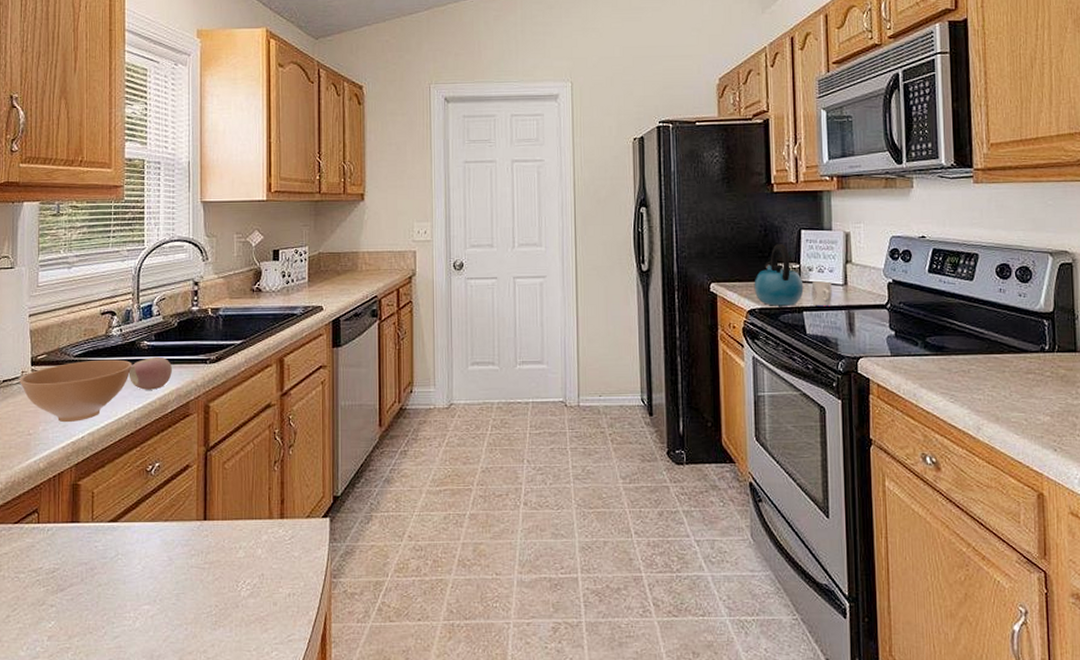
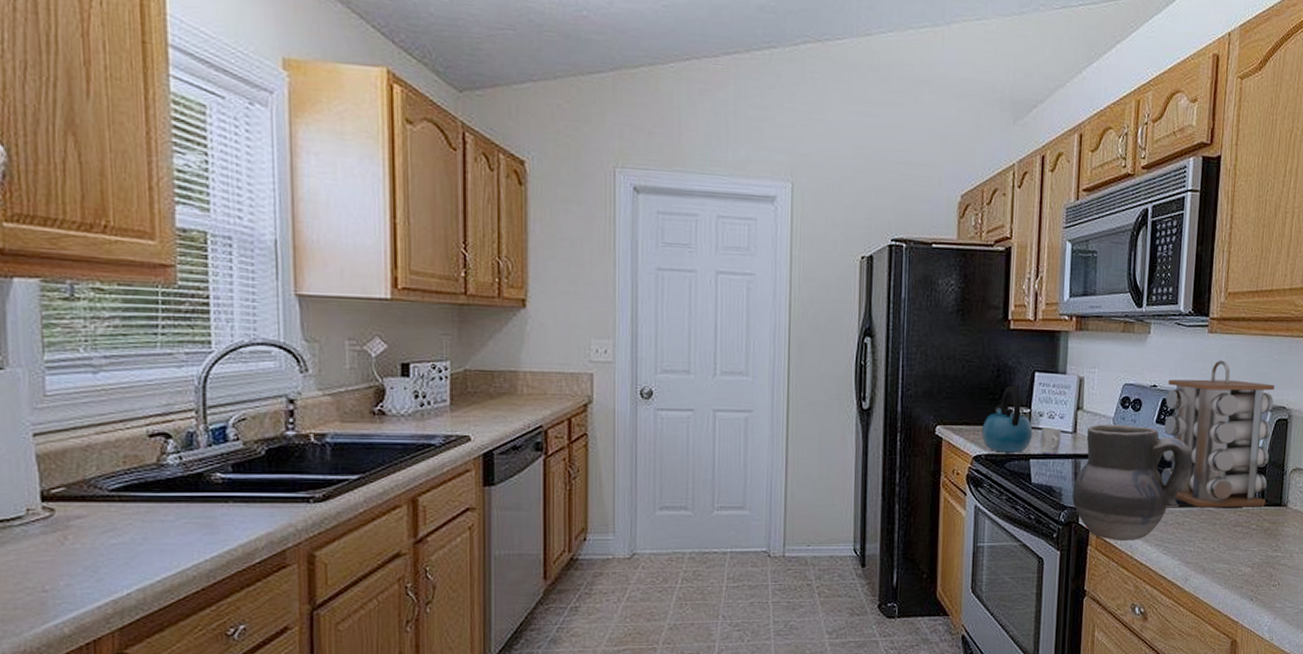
bowl: present [19,359,132,423] -> none [23,495,200,576]
fruit: present [128,356,172,390] -> none [194,493,259,535]
ceramic jug: none [849,275,972,390] -> present [1072,424,1193,542]
spice rack: none [936,209,1059,356] -> present [1161,360,1275,509]

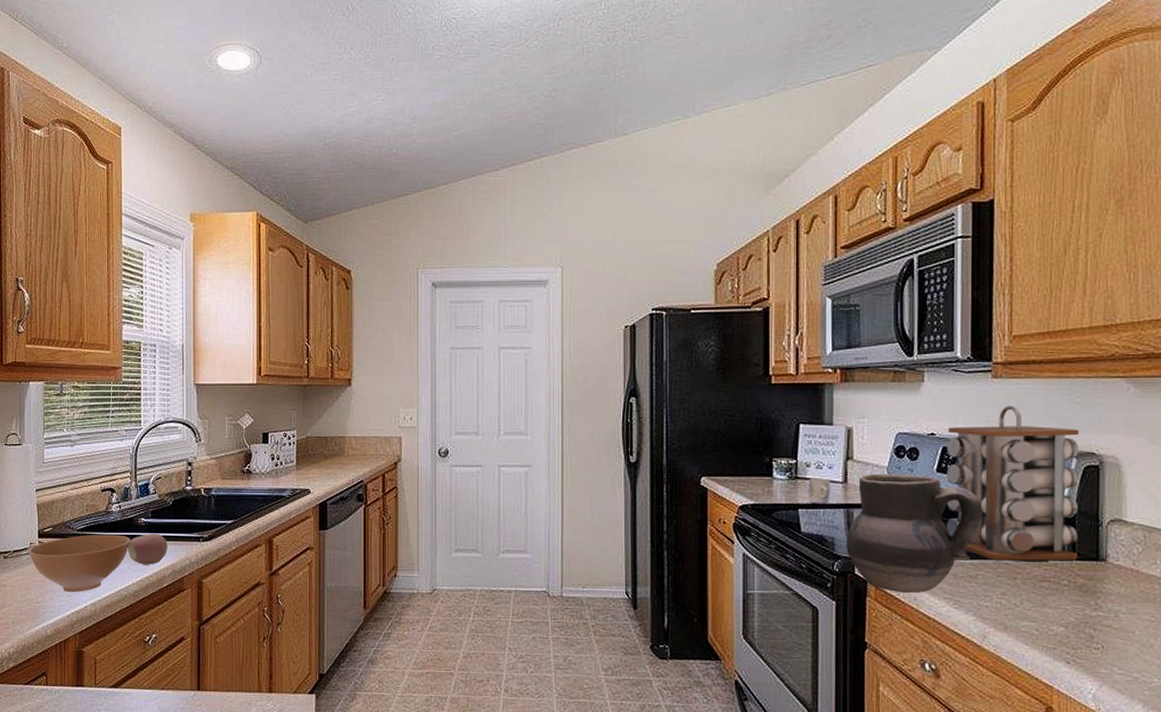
bowl: none [23,495,200,576] -> present [28,534,130,593]
fruit: none [194,493,259,535] -> present [127,533,167,565]
kettle: present [981,386,1033,453] -> none [747,438,800,503]

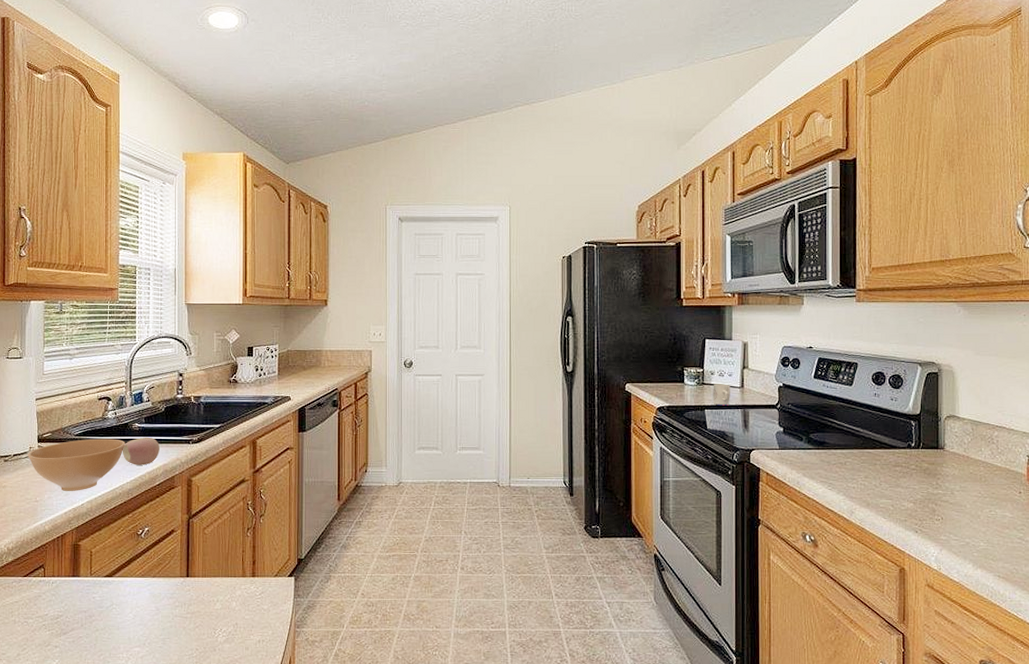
ceramic jug: present [846,473,983,594] -> none [743,380,850,478]
spice rack: present [946,405,1079,562] -> none [821,324,923,451]

